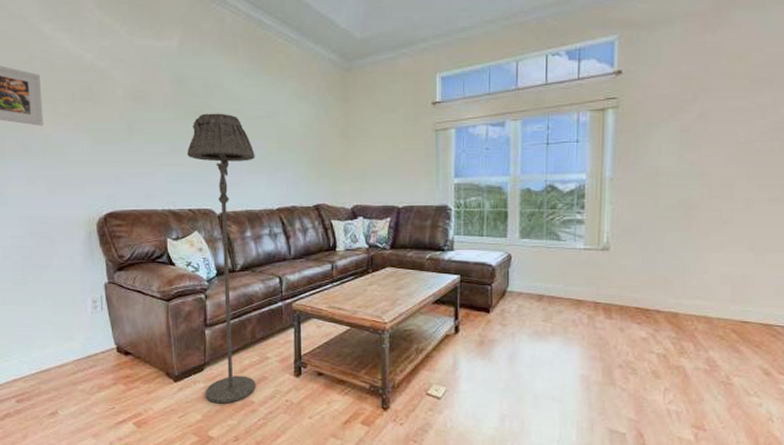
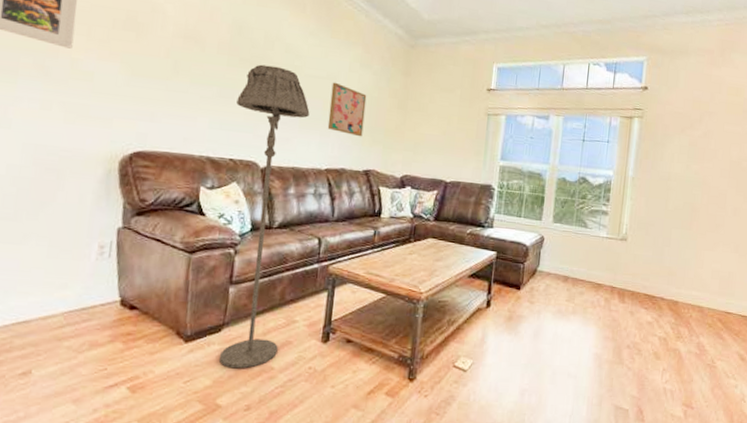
wall art: none [273,120,309,172] -> present [327,82,367,137]

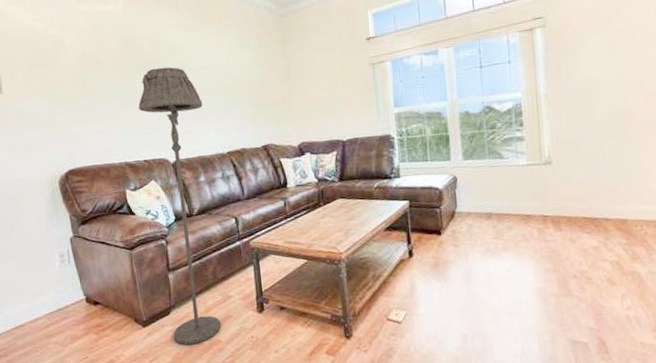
wall art: present [327,82,367,137] -> none [216,68,255,116]

